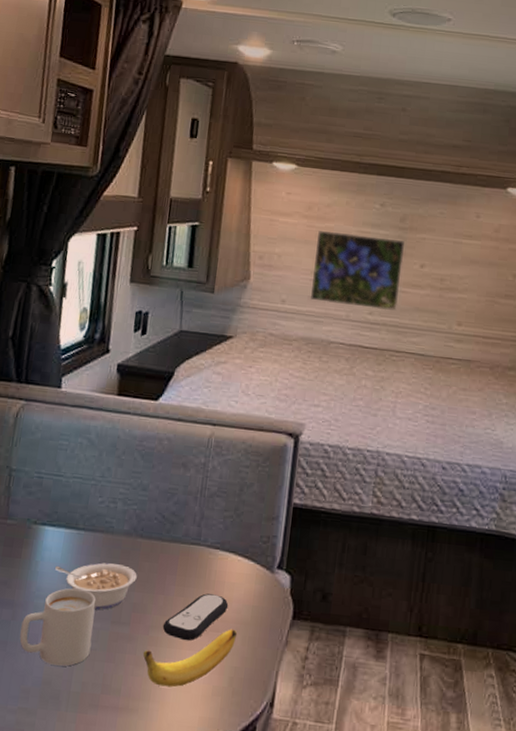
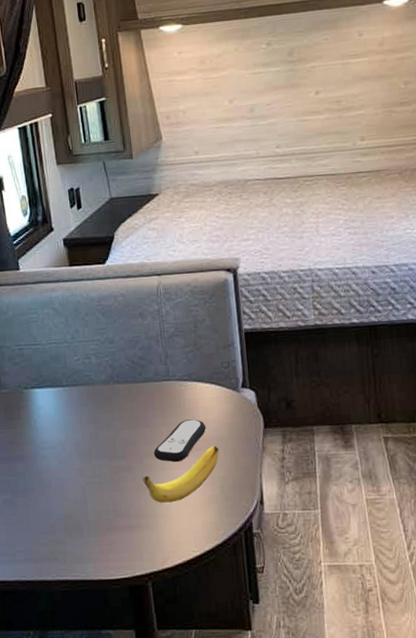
mug: present [19,588,96,667] -> none [35,435,98,502]
legume: present [55,562,137,610] -> none [52,409,122,451]
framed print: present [310,230,404,311] -> none [215,73,302,146]

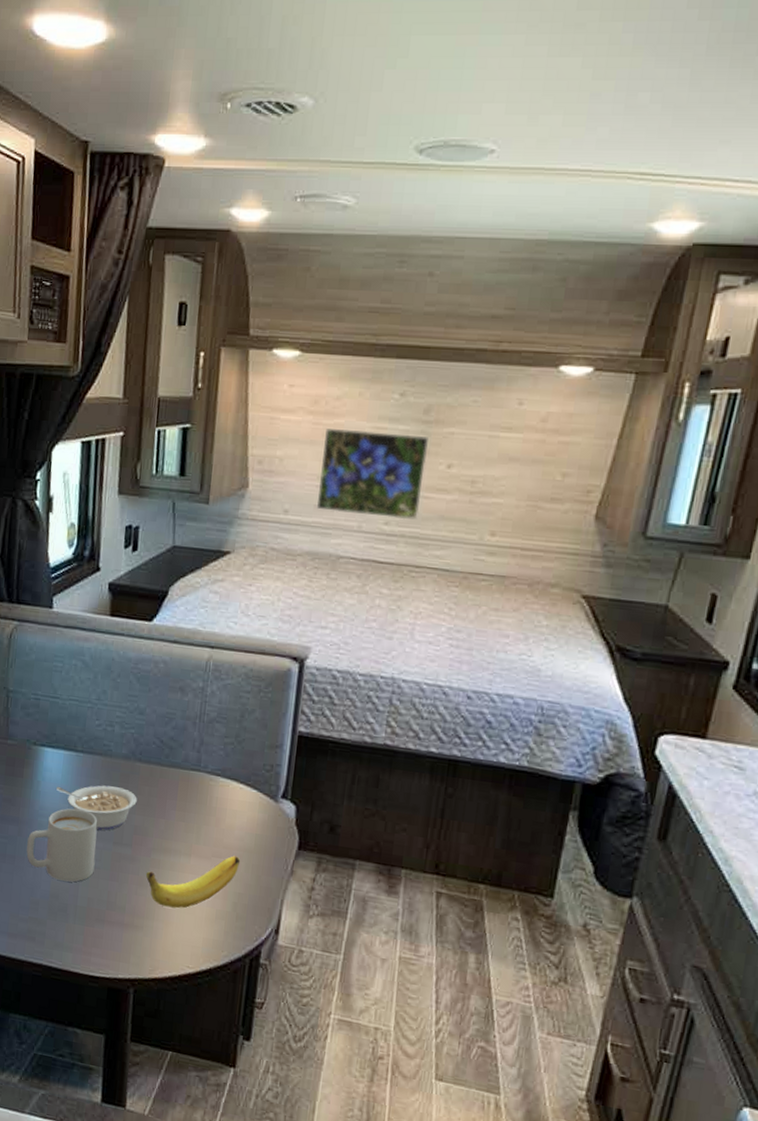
mug: none [35,435,98,502] -> present [26,808,98,882]
legume: none [52,409,122,451] -> present [56,785,137,831]
remote control: present [153,419,206,463] -> none [164,819,231,866]
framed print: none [215,73,302,146] -> present [316,427,428,520]

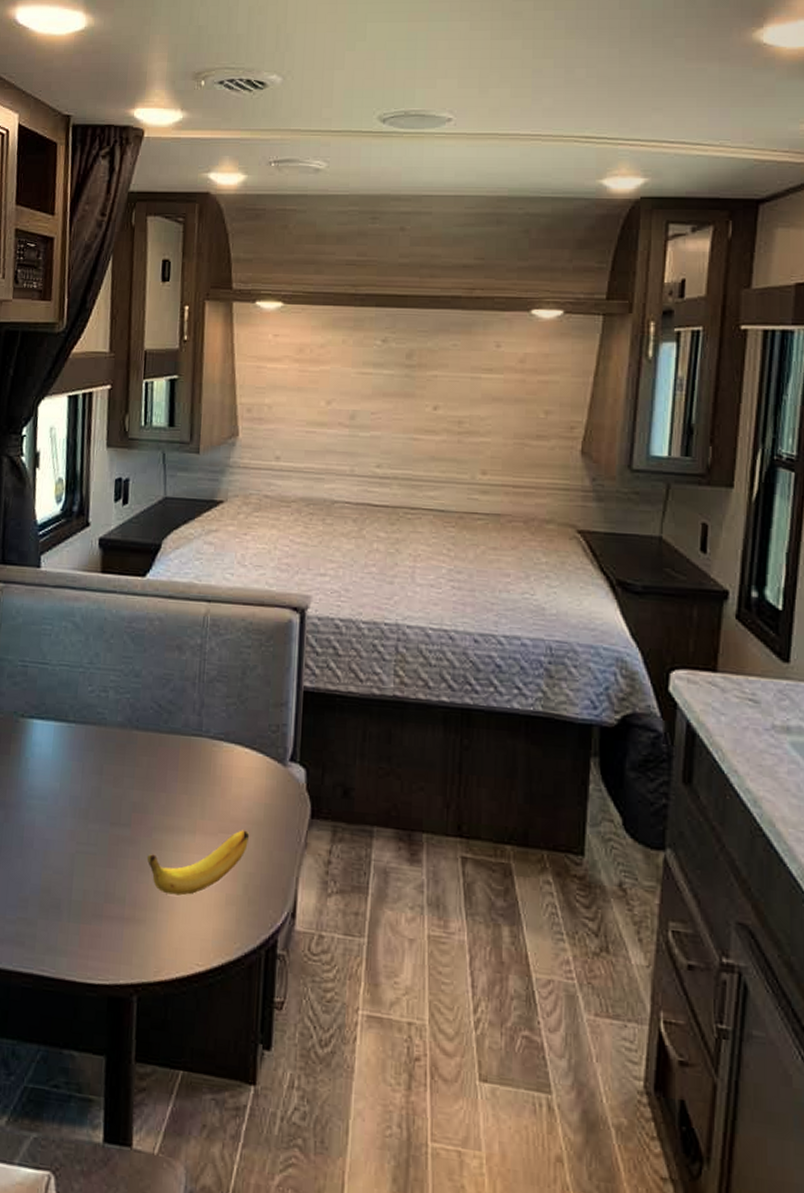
mug: present [26,808,98,882] -> none [14,786,93,873]
legume: present [56,785,137,831] -> none [47,758,135,811]
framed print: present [316,427,428,520] -> none [307,374,413,462]

